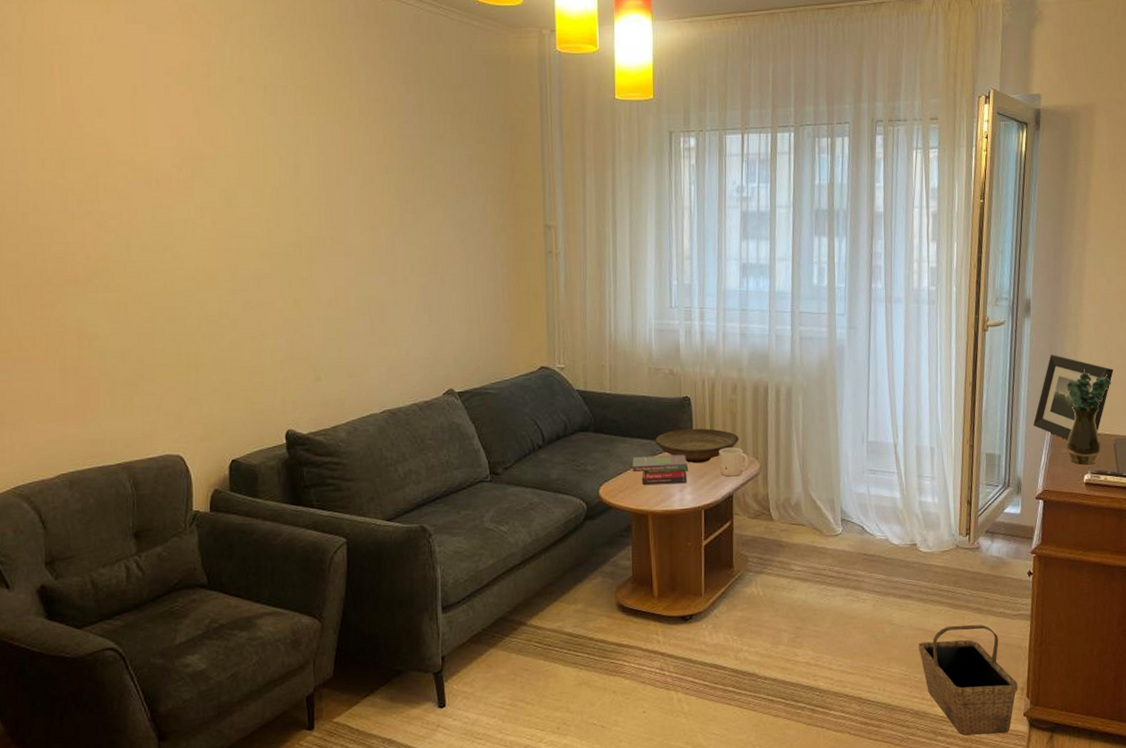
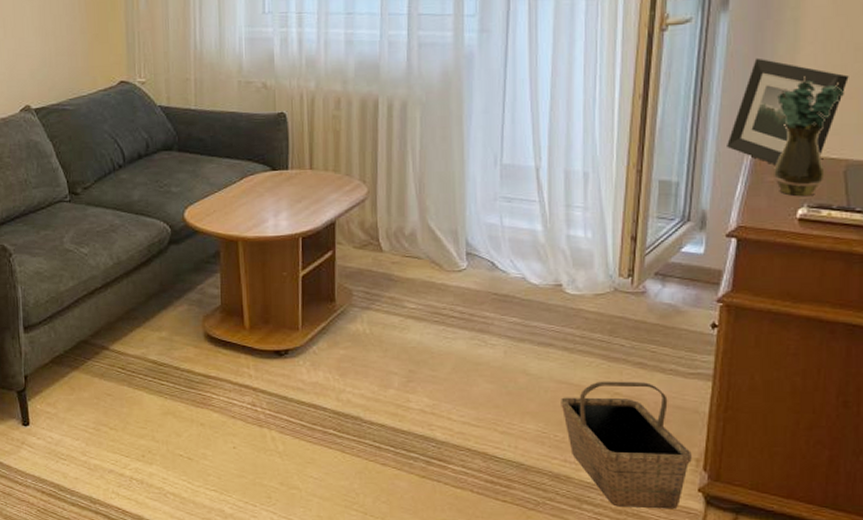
books: present [632,454,689,485] -> none [220,176,284,209]
decorative bowl: present [655,428,739,464] -> none [246,147,343,187]
mug: present [719,447,749,477] -> none [319,169,355,202]

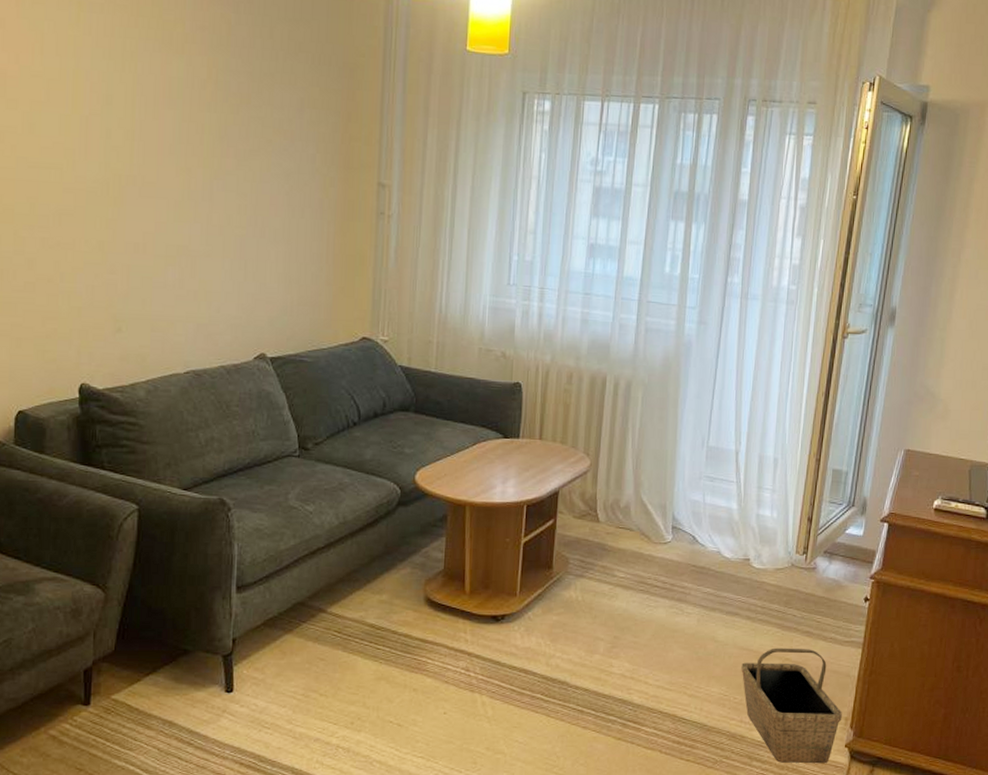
picture frame: present [727,57,849,166] -> none [886,369,977,462]
vase: present [774,75,845,197] -> none [919,386,974,490]

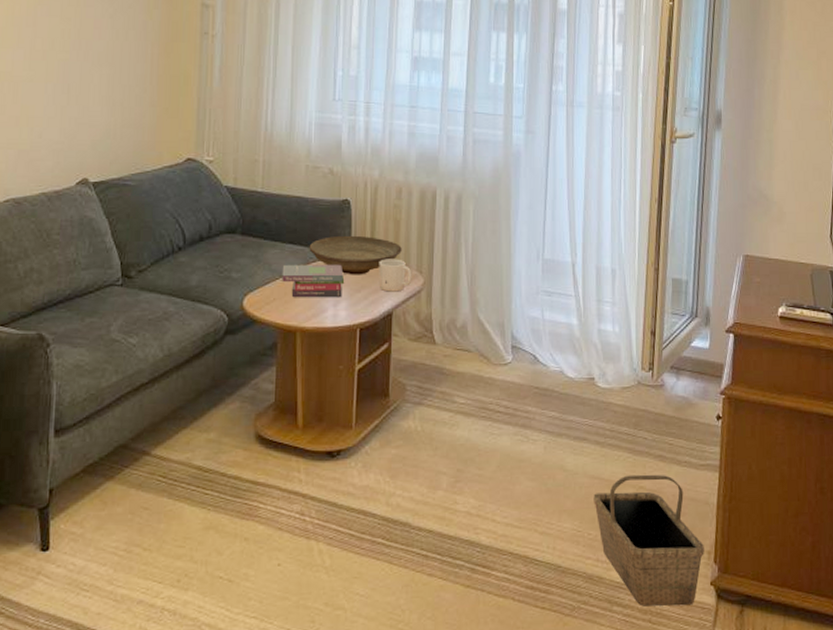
books: none [453,442,514,476] -> present [282,264,345,298]
decorative bowl: none [480,416,570,455] -> present [309,235,402,275]
mug: none [546,440,580,472] -> present [379,259,412,292]

